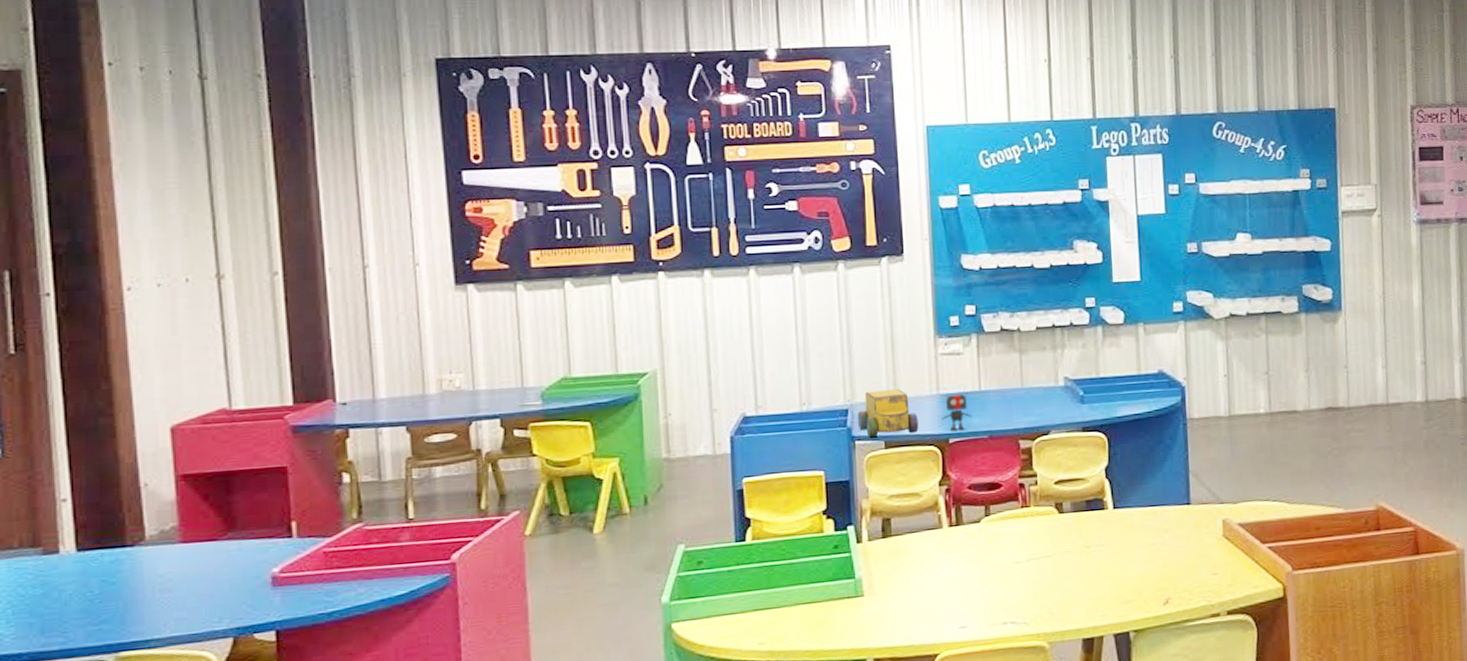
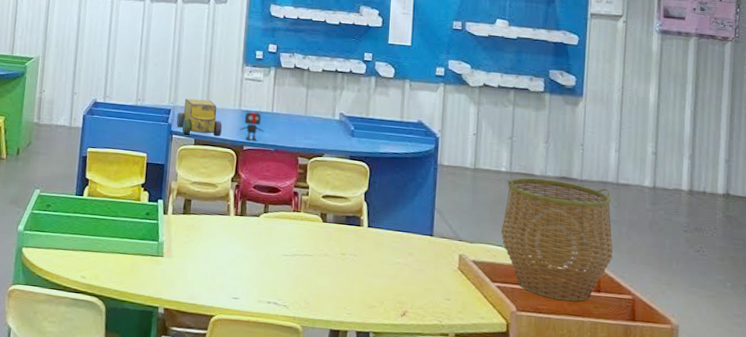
basket: none [1266,412,1390,549] -> present [500,177,614,302]

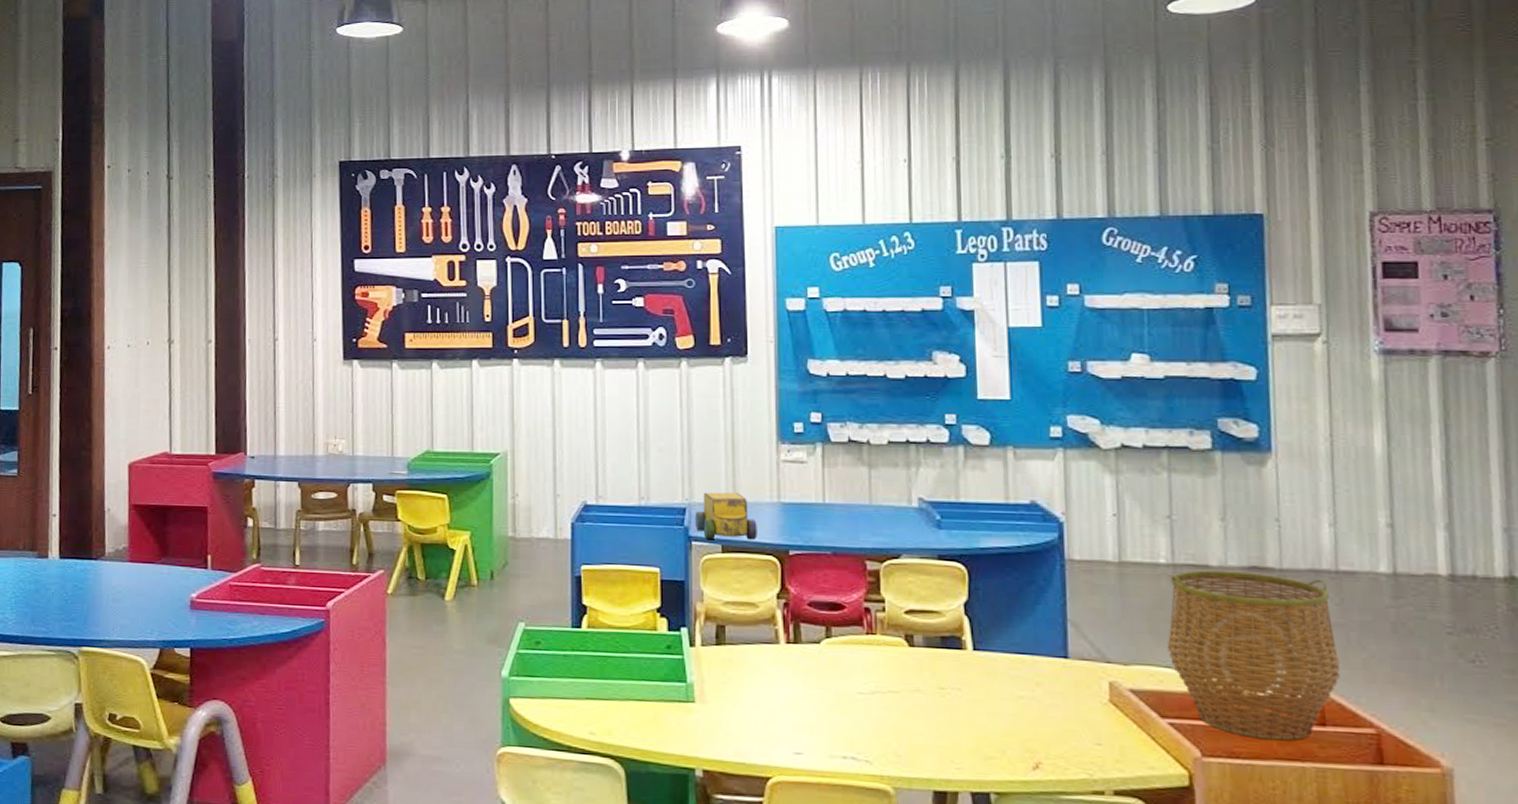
toy robot: present [240,106,264,141] -> none [782,497,815,543]

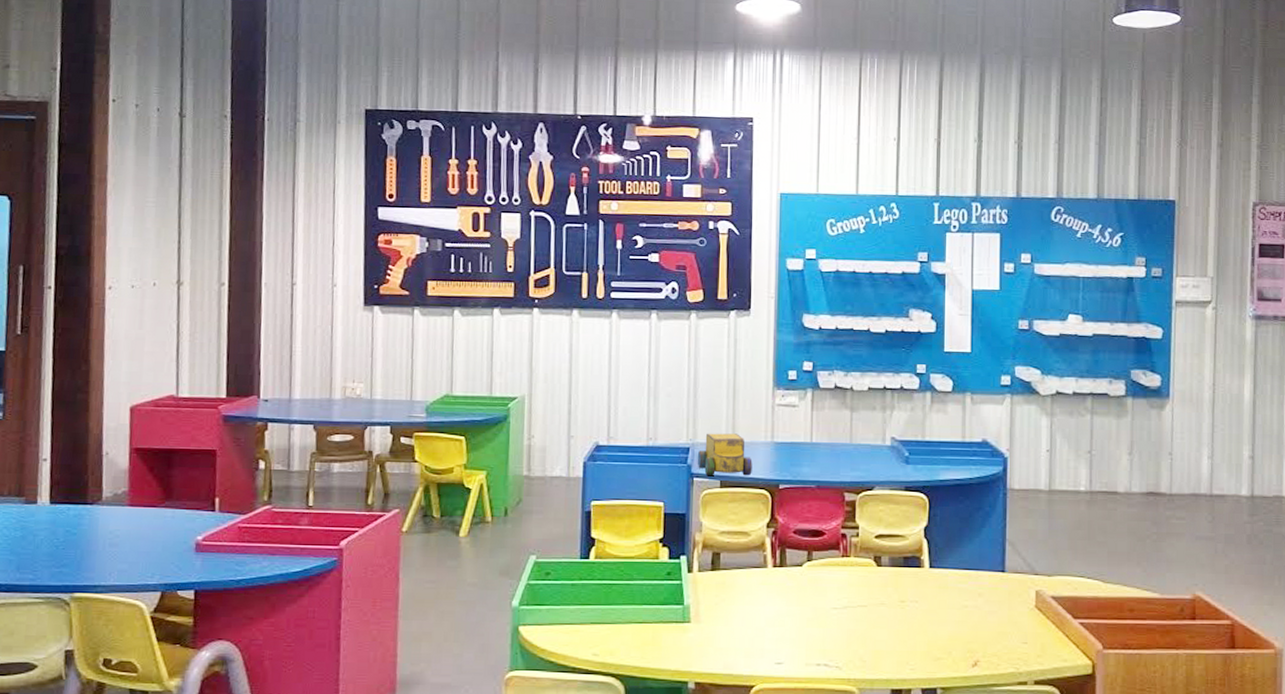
basket: present [1166,570,1341,741] -> none [1082,495,1209,633]

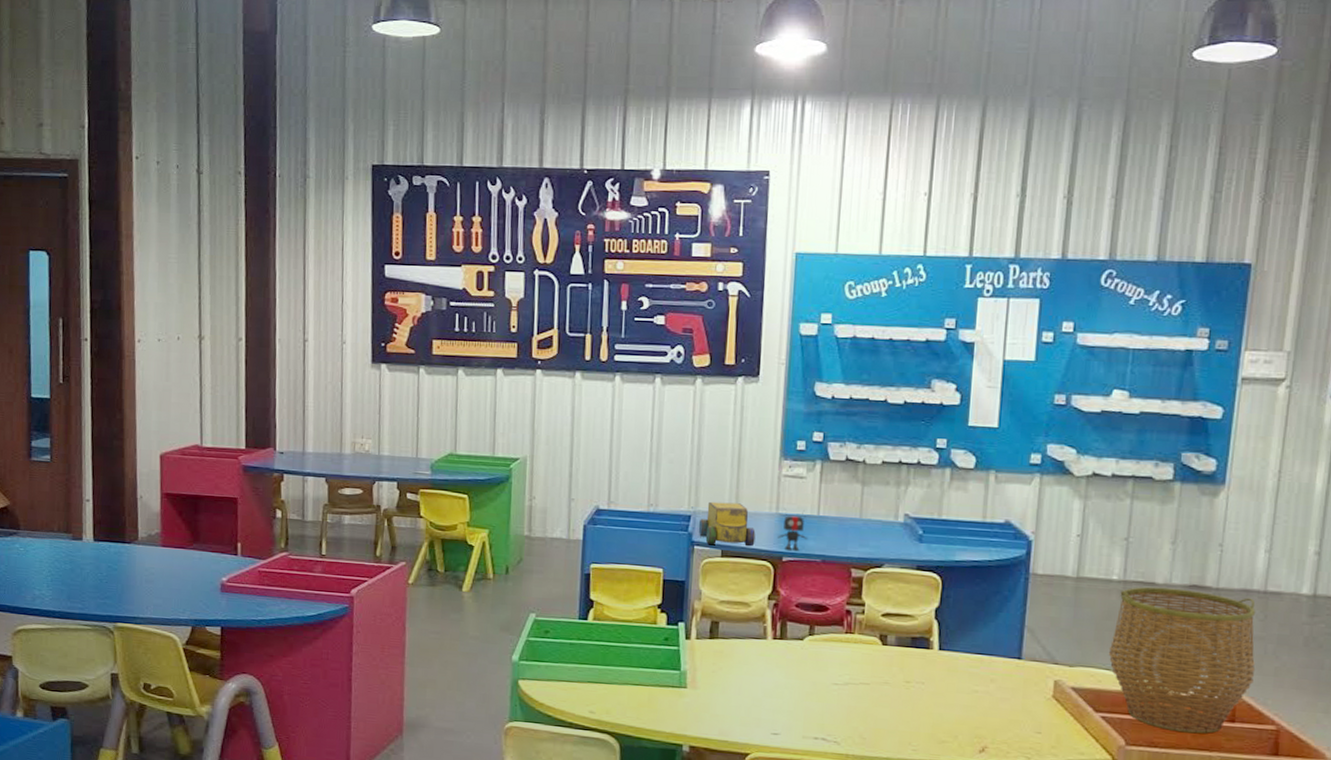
toy robot: none [774,437,803,478] -> present [778,509,808,551]
basket: none [1082,495,1209,633] -> present [1108,586,1256,734]

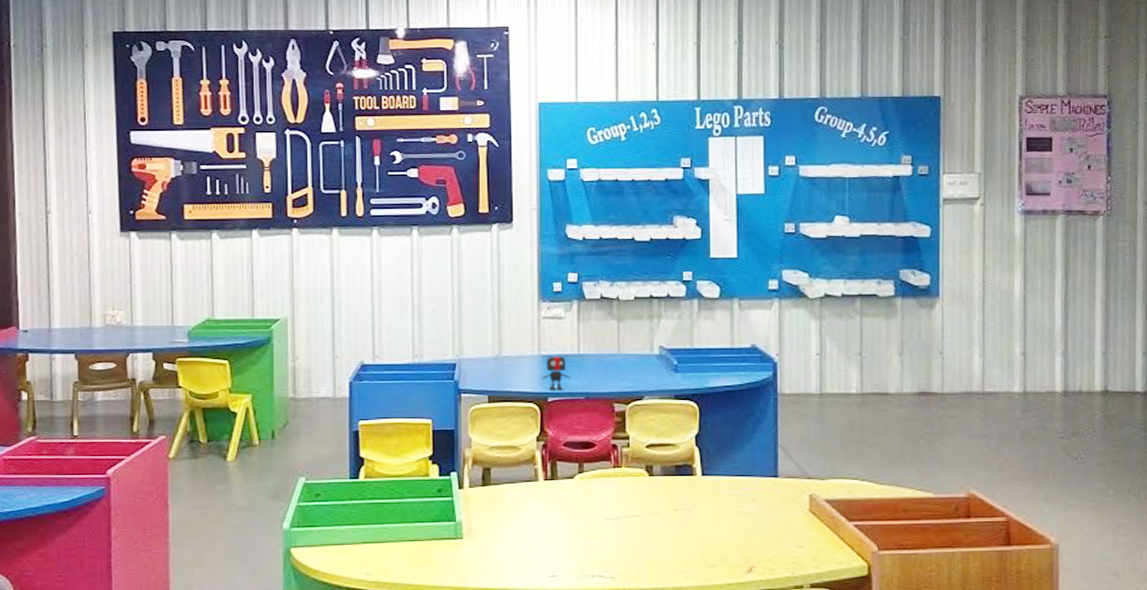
toy truck: present [698,501,756,547] -> none [464,348,520,392]
basket: present [1108,586,1256,734] -> none [854,396,983,533]

